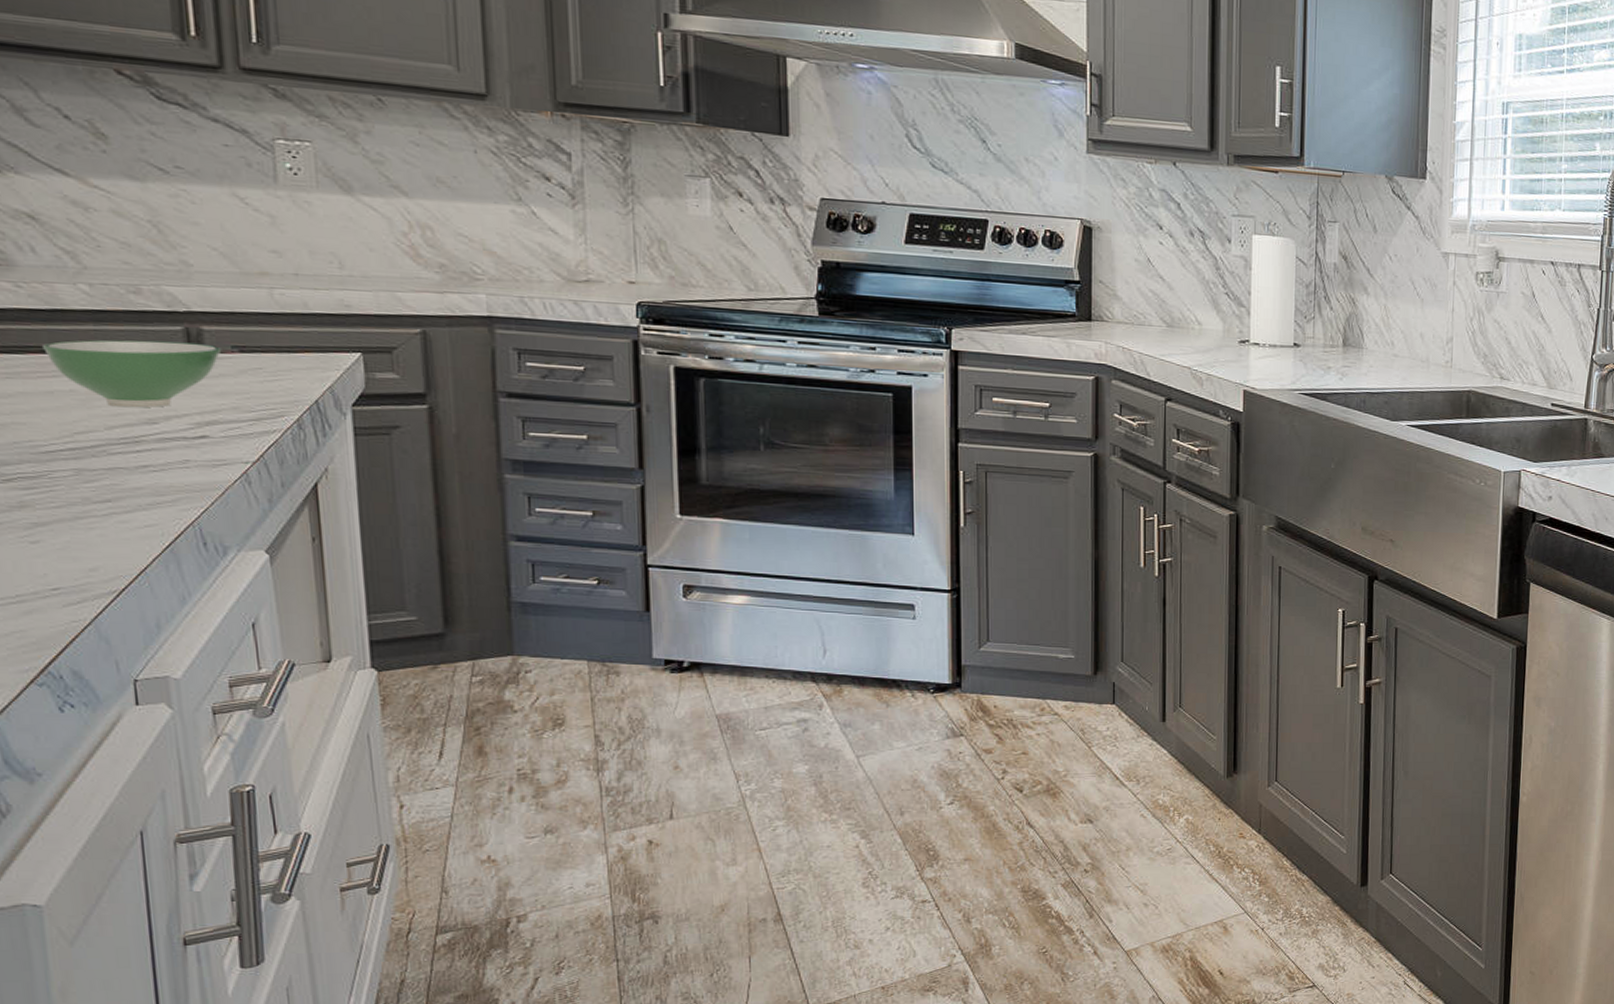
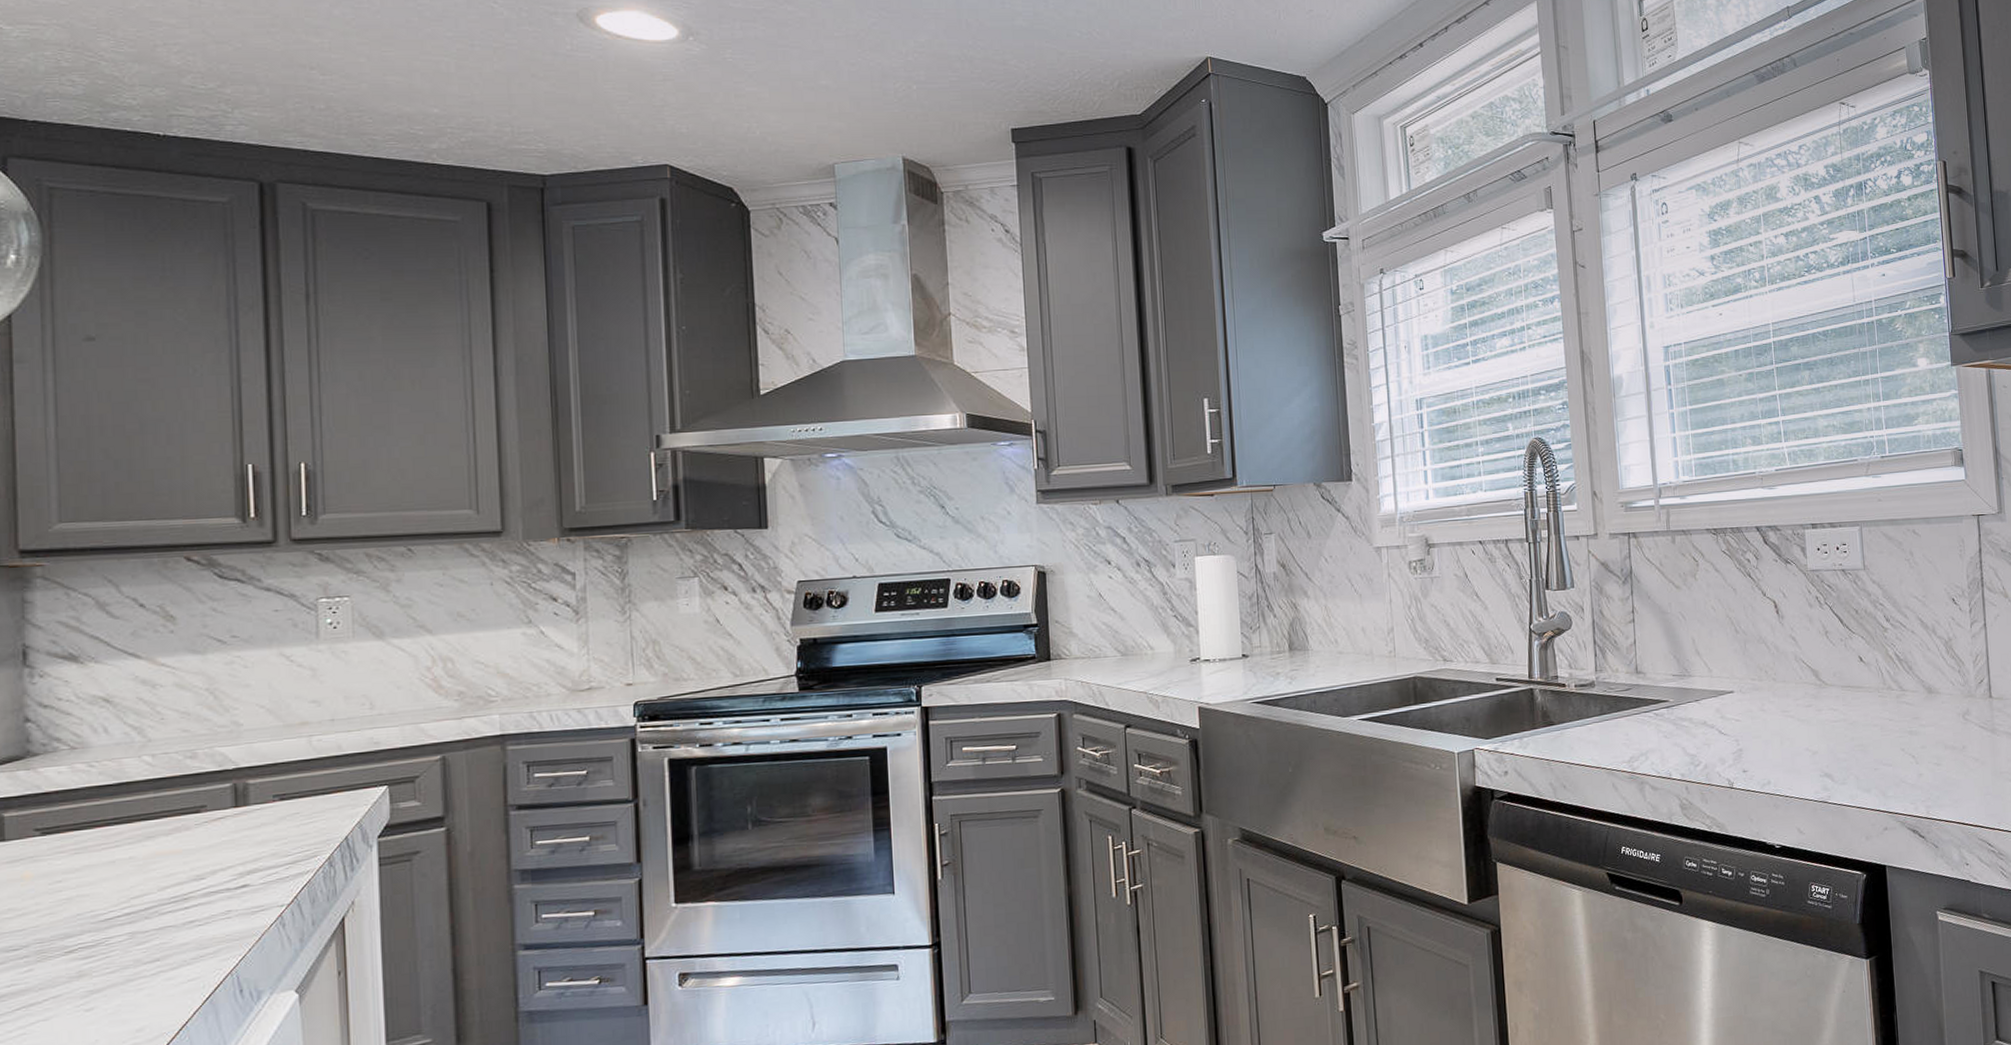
bowl: present [41,339,222,408] -> none [107,796,265,868]

